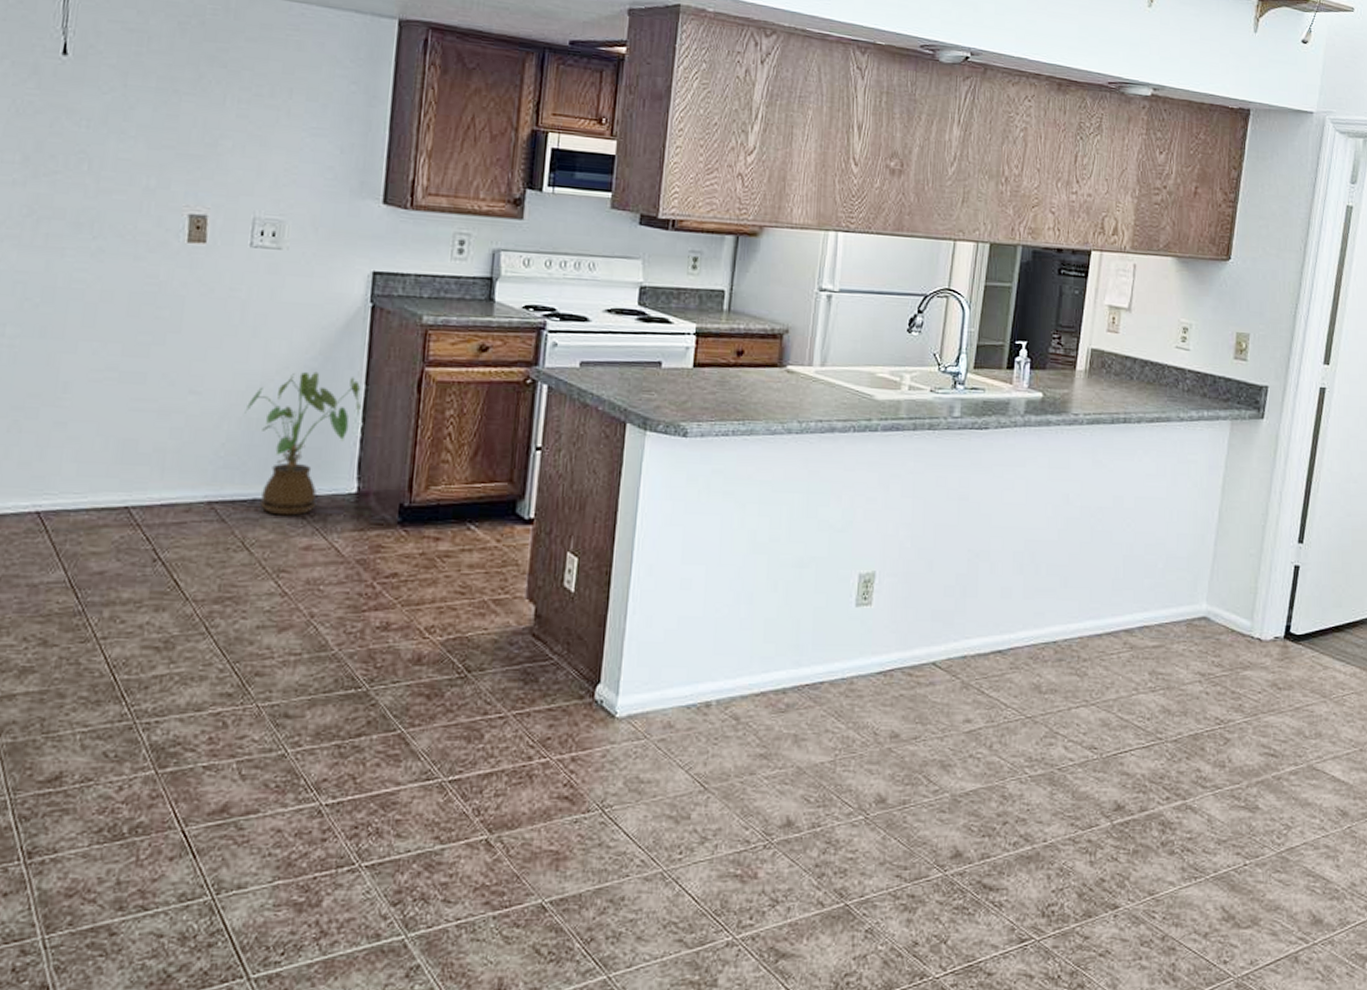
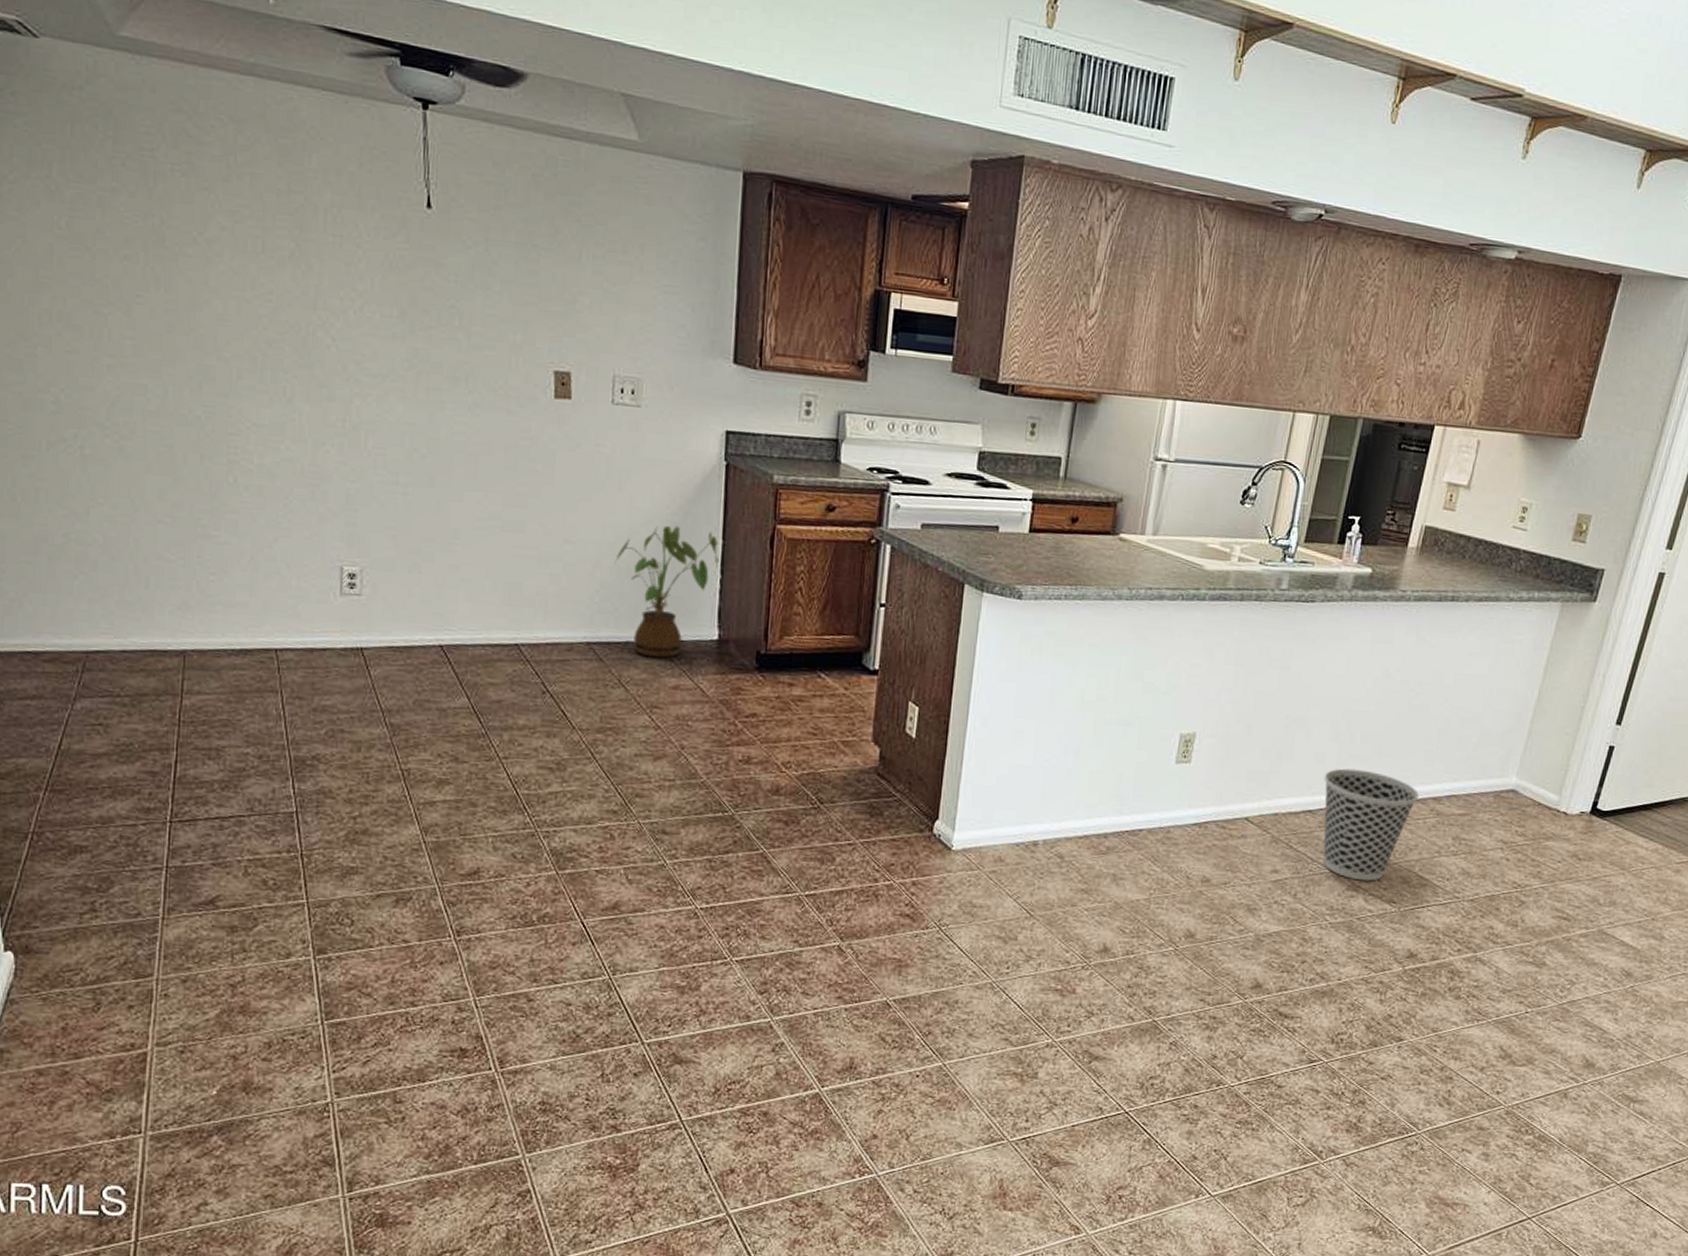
wastebasket: none [1011,603,1110,726] -> present [1323,768,1419,881]

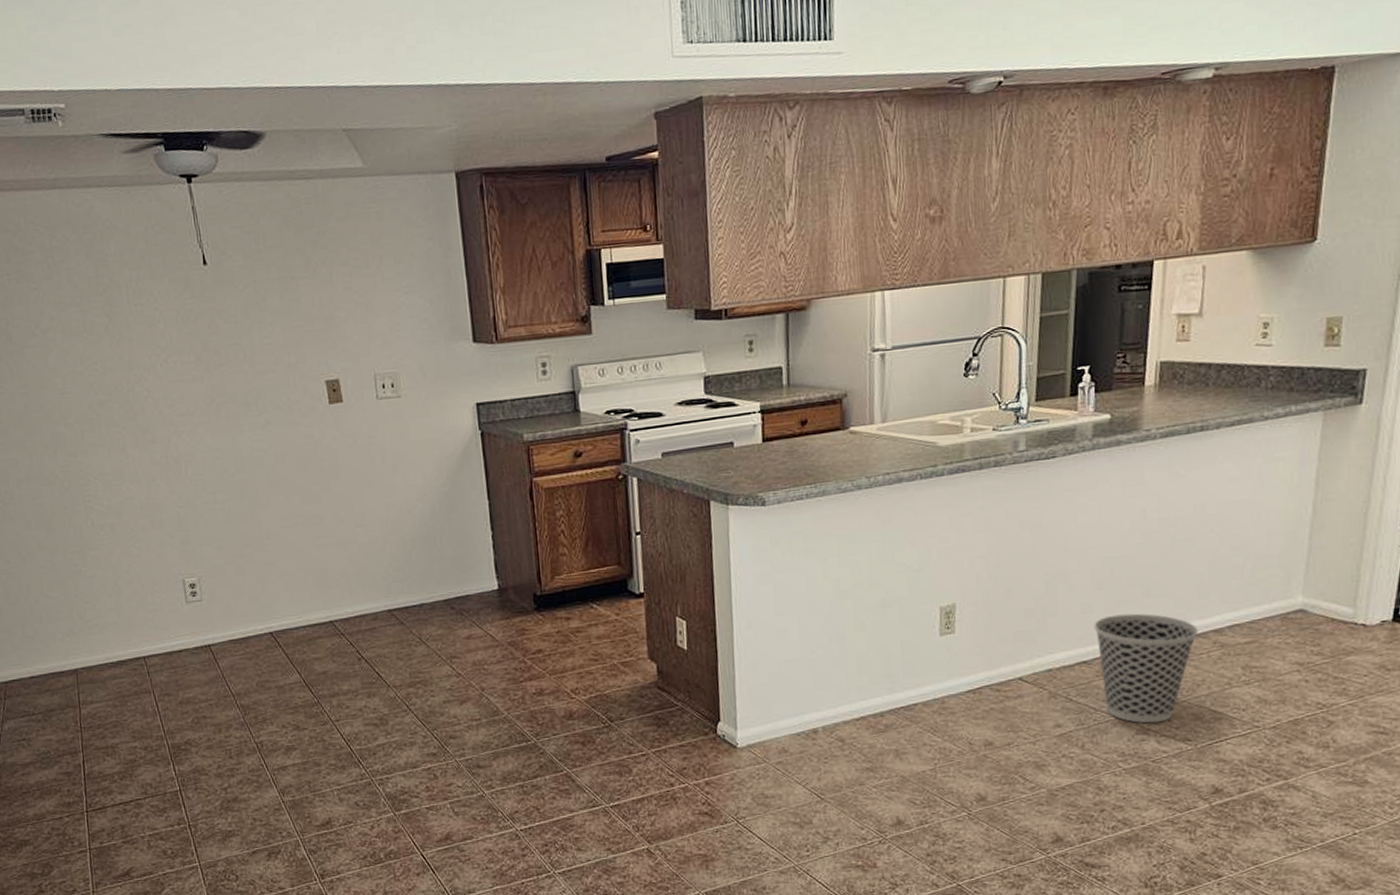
house plant: present [615,525,719,658] -> none [400,495,489,614]

